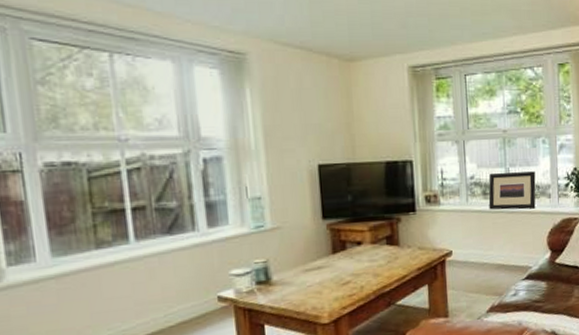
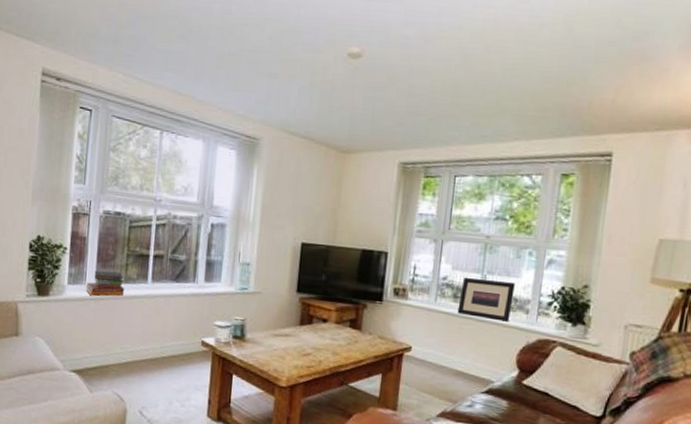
books: none [37,237,99,275] -> present [86,270,125,297]

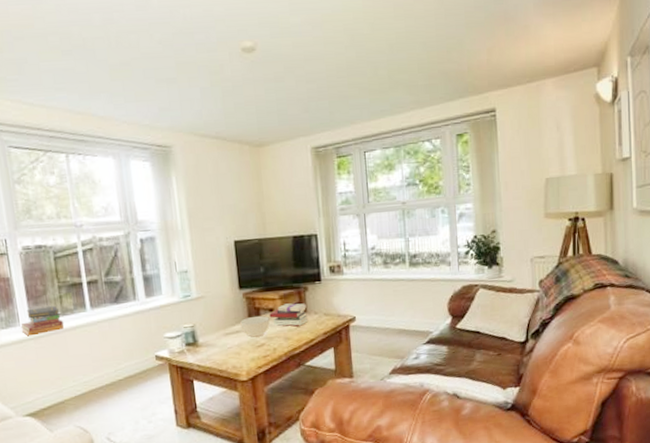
bowl: none [290,322,321,345] -> present [240,315,270,337]
books: none [321,317,362,344] -> present [269,303,309,327]
picture frame: present [457,278,515,322] -> none [389,240,436,279]

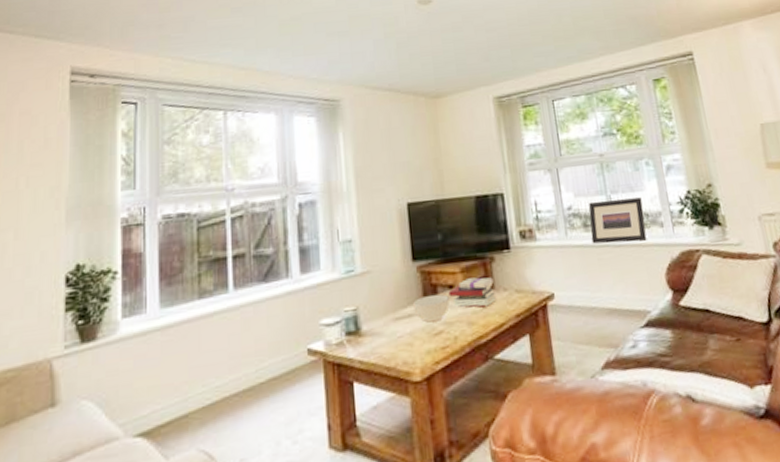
books: present [20,306,64,336] -> none [147,287,200,327]
picture frame: none [389,240,436,279] -> present [588,197,647,244]

